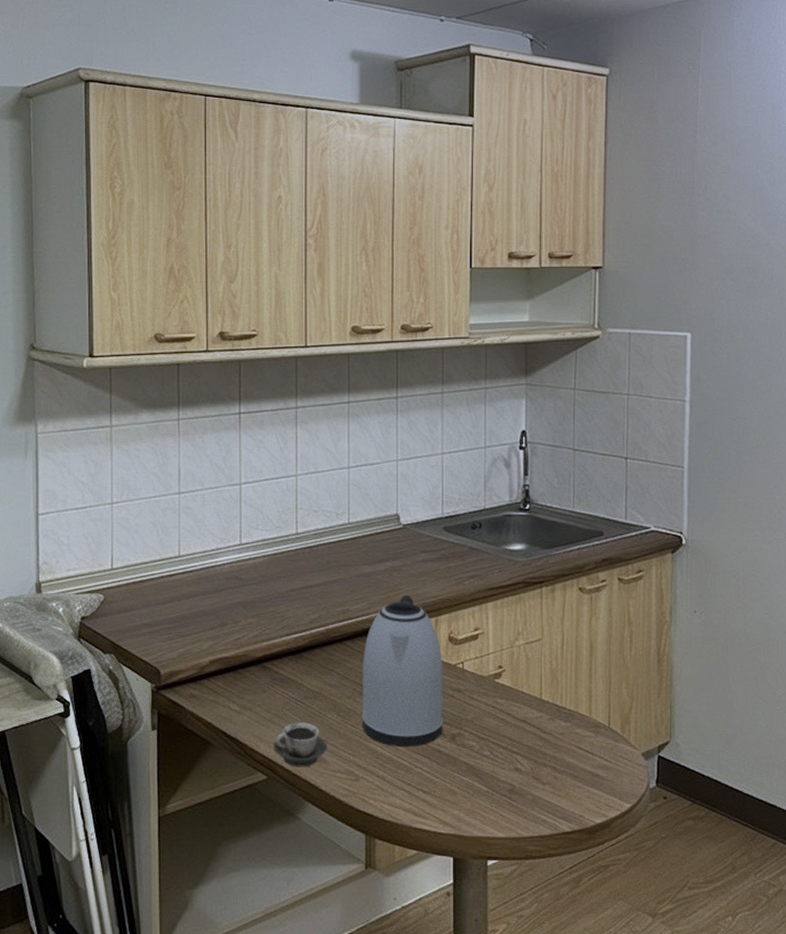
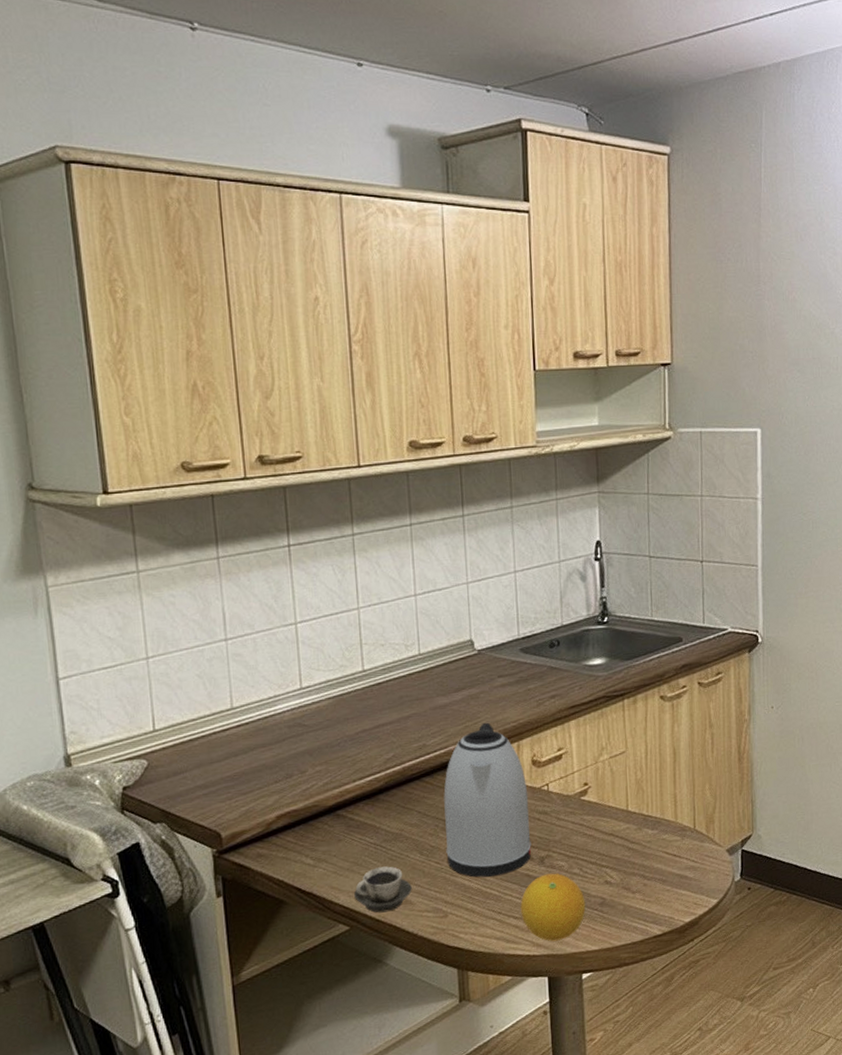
fruit: none [430,752,494,822] -> present [520,873,586,942]

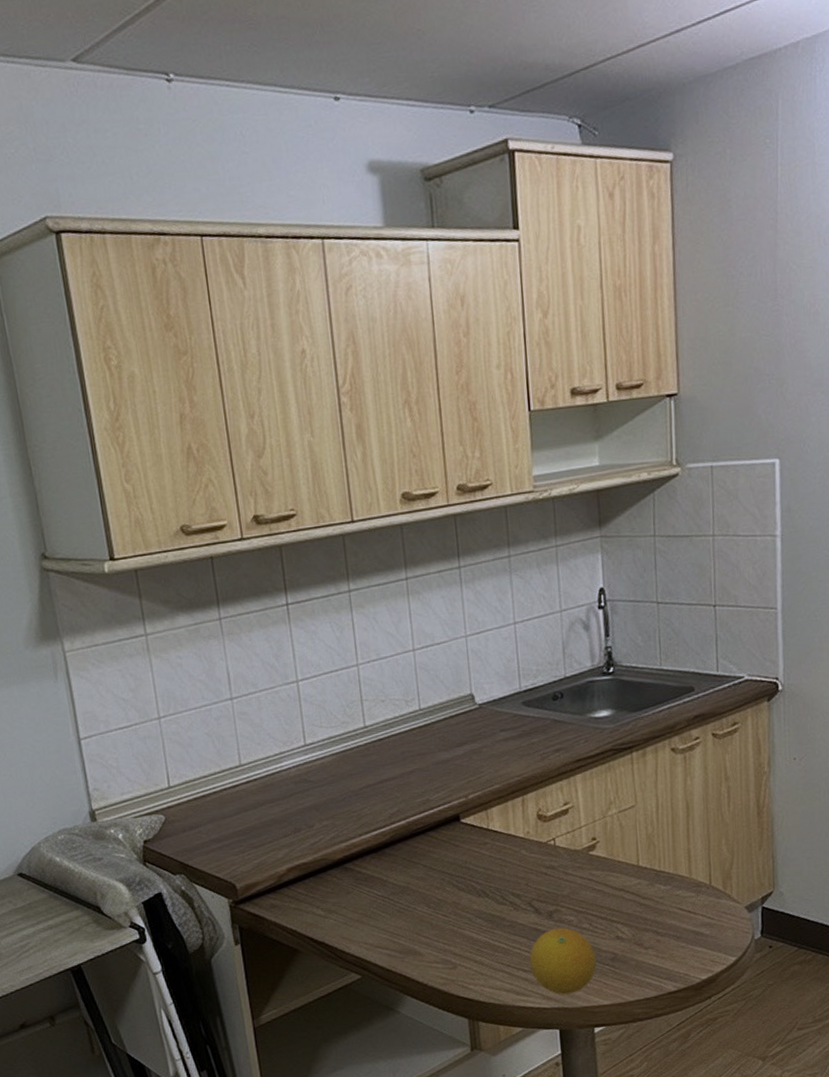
cup: present [354,866,412,913] -> none [364,918,421,963]
kettle: present [443,722,531,878] -> none [449,777,539,931]

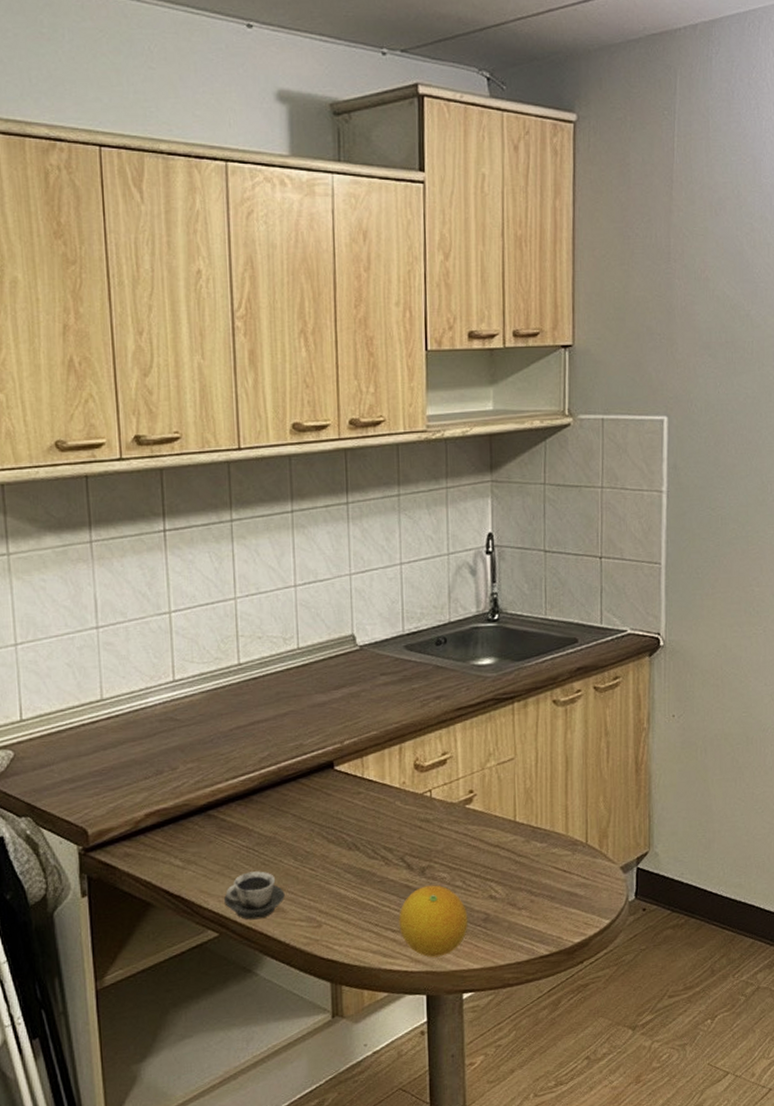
cup: none [364,918,421,963] -> present [224,871,285,920]

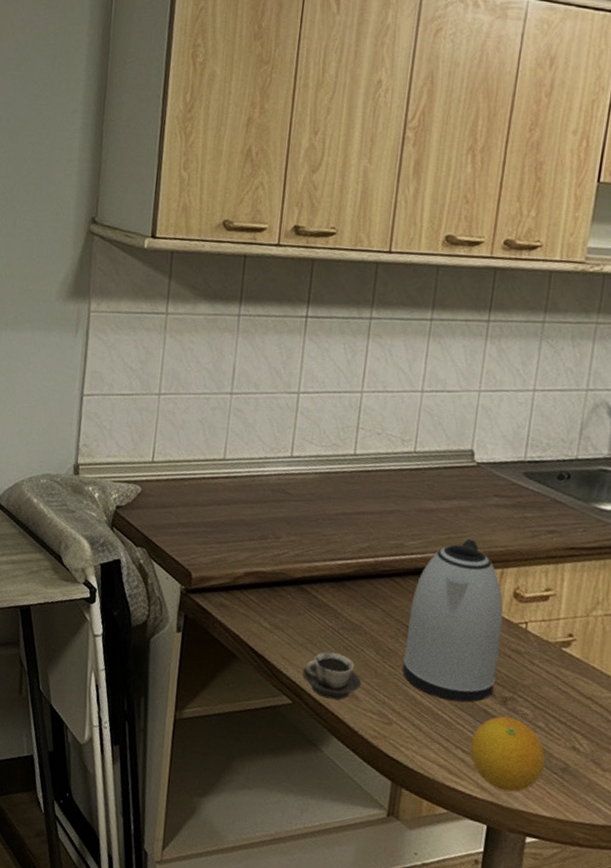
kettle: none [320,722,412,887] -> present [403,538,504,703]

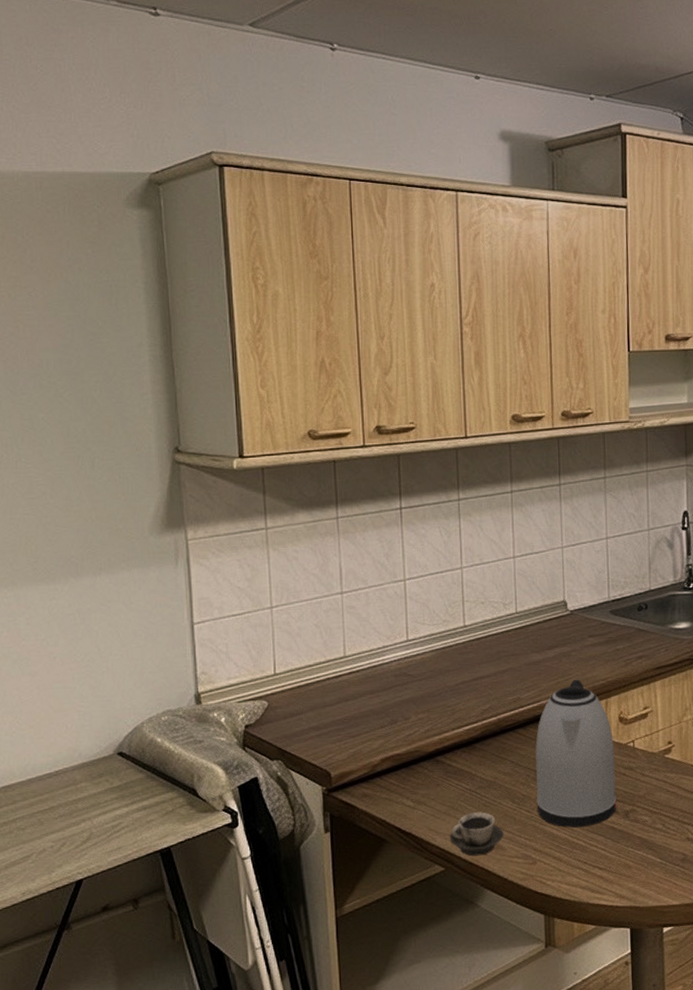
fruit: present [470,716,546,793] -> none [605,827,668,894]

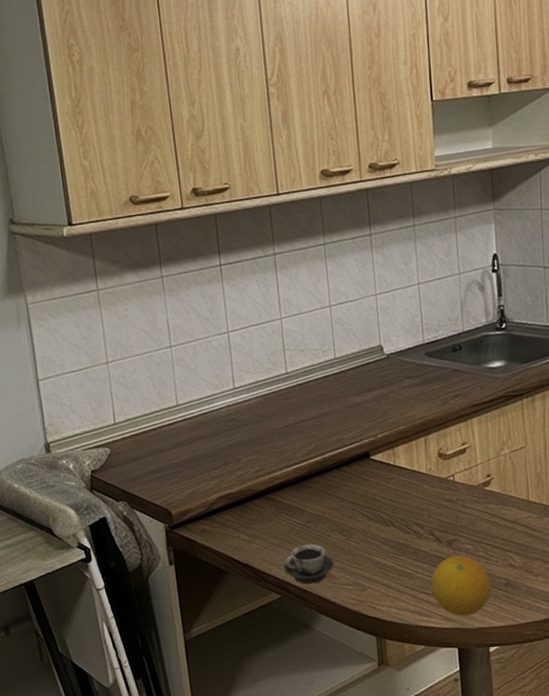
kettle: present [535,679,617,828] -> none [359,419,440,557]
fruit: none [605,827,668,894] -> present [431,555,492,617]

